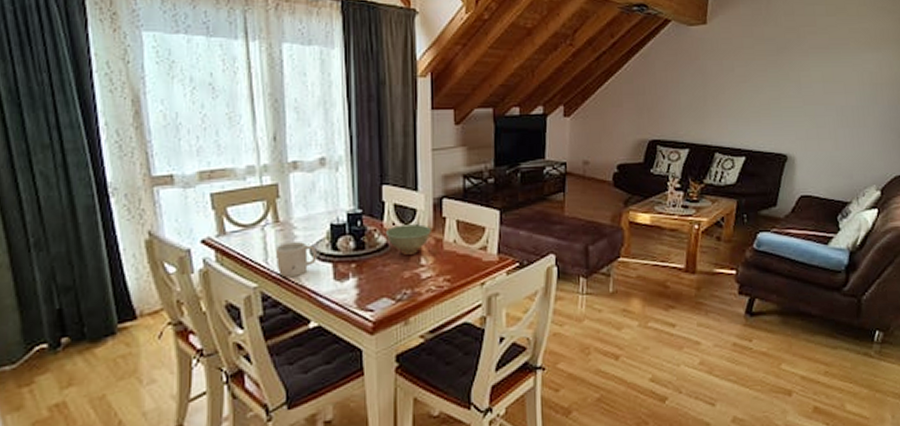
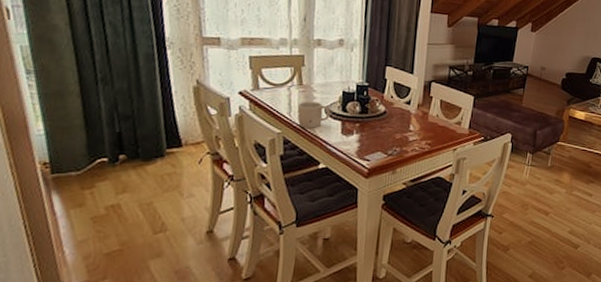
bowl: present [385,224,431,255] -> none [384,98,420,122]

